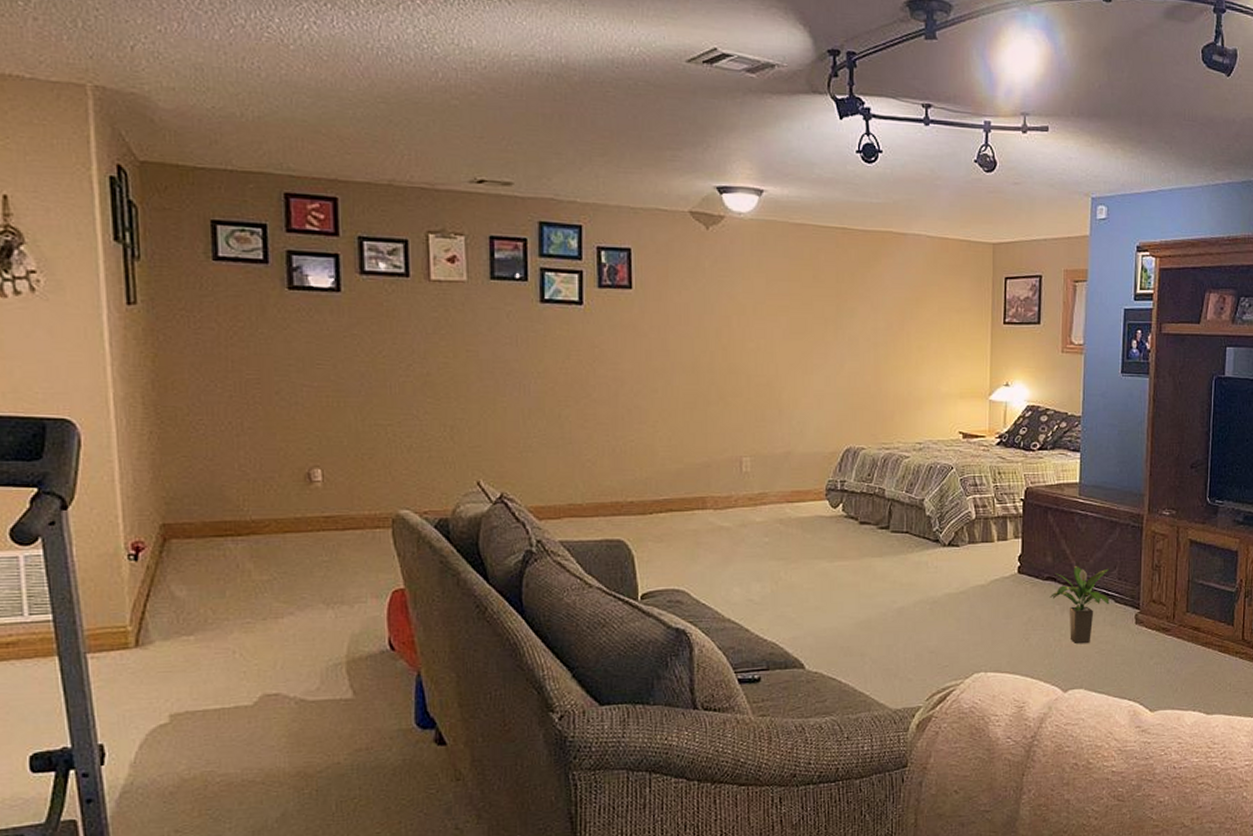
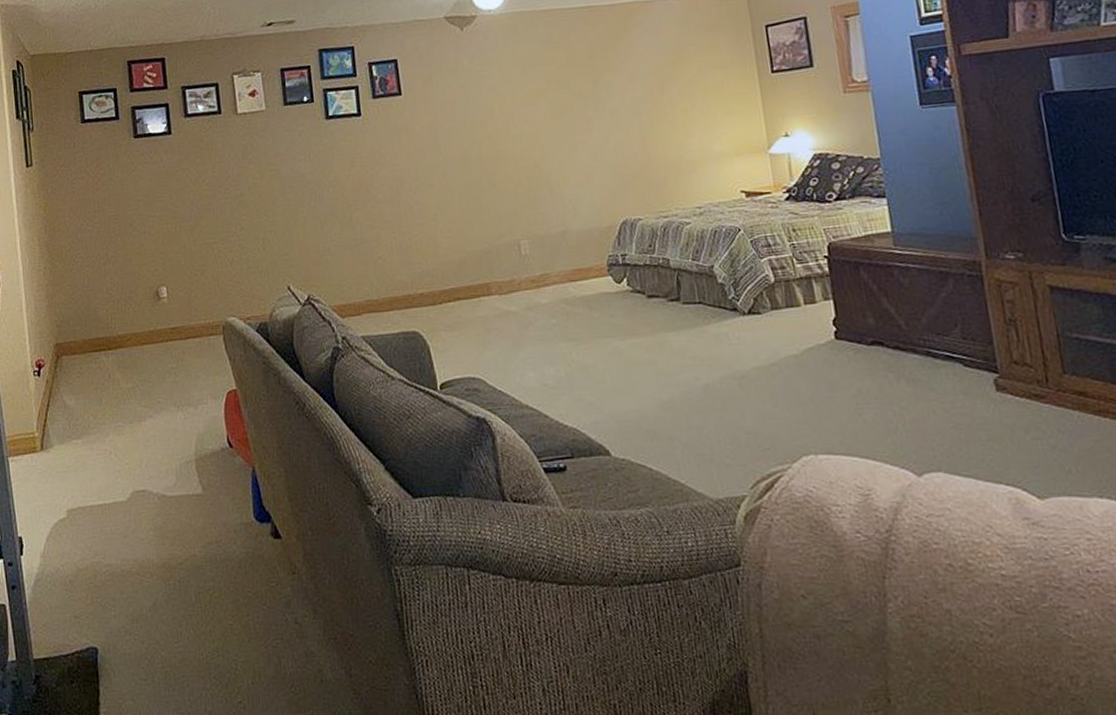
potted plant: present [1049,565,1110,643] -> none [879,325,957,417]

